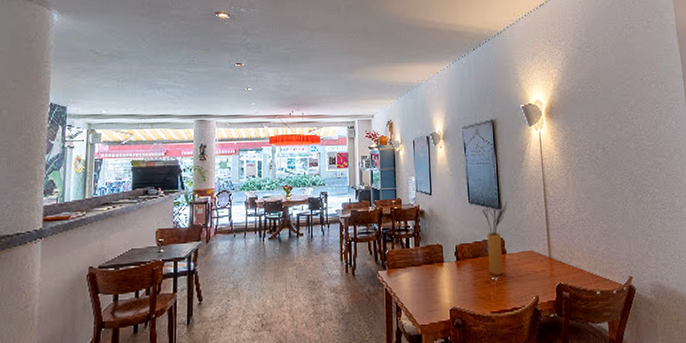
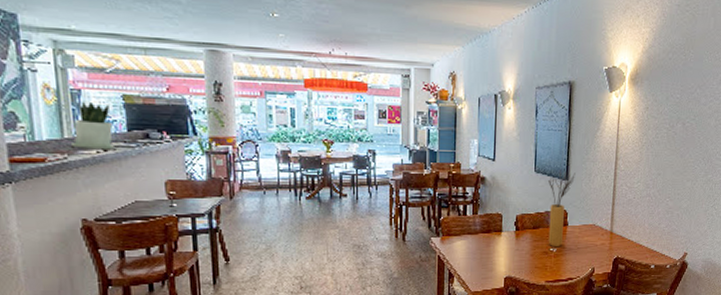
planter: none [89,167,122,207] -> present [70,101,116,150]

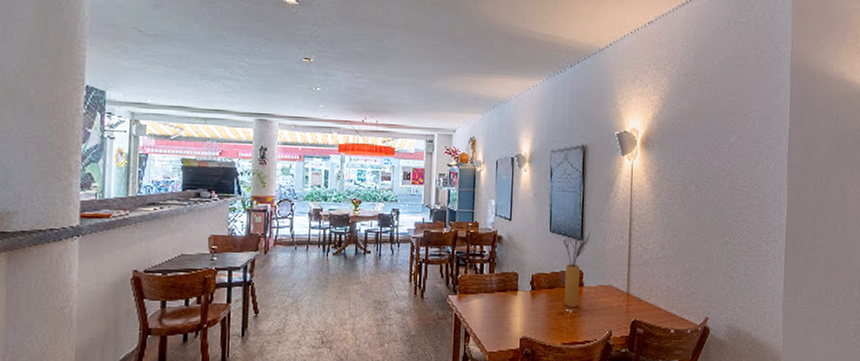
planter: present [70,101,116,150] -> none [132,164,171,208]

